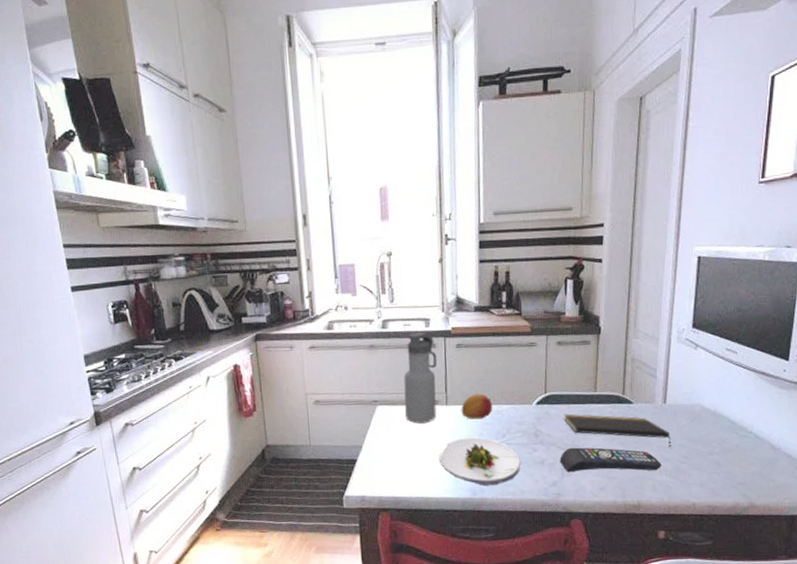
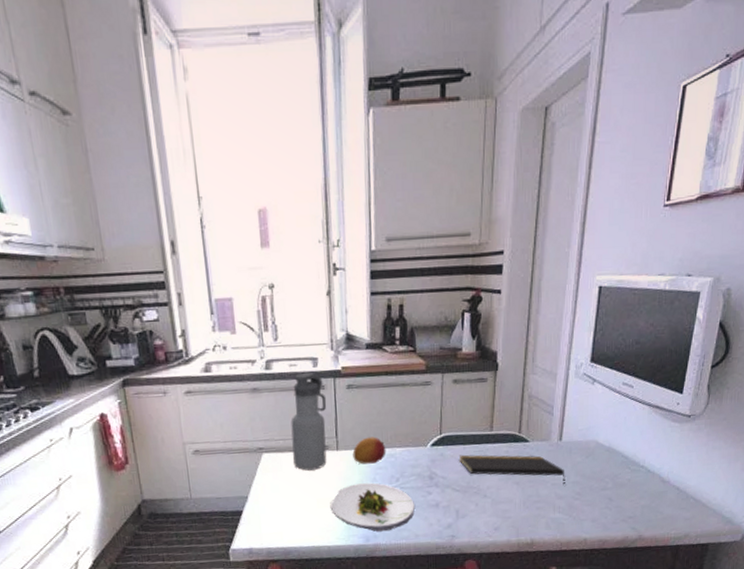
remote control: present [560,447,662,472] -> none [454,488,555,514]

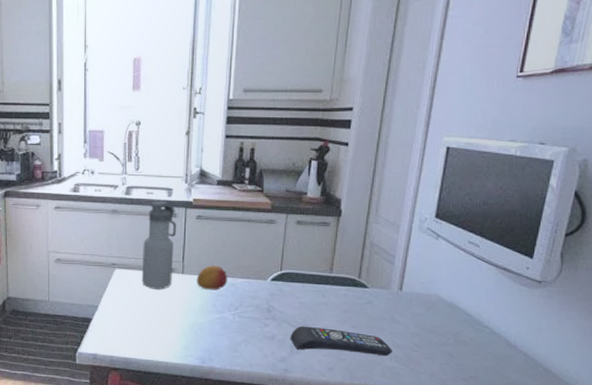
salad plate: present [330,482,416,532] -> none [171,307,252,356]
remote control: none [454,488,555,514] -> present [290,326,392,357]
notepad: present [460,454,565,486] -> none [298,292,404,336]

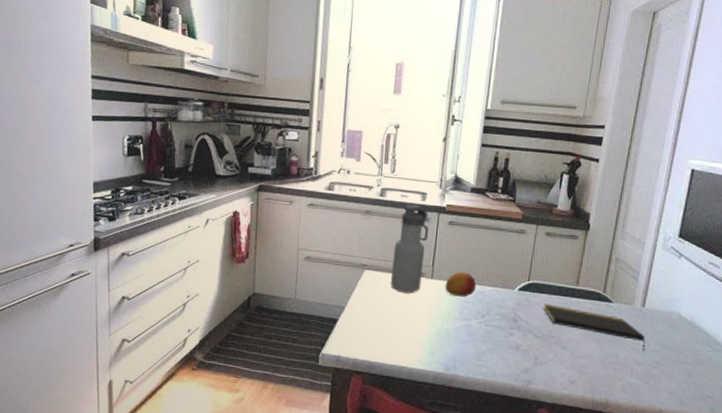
remote control: present [290,326,392,357] -> none [534,337,633,372]
notepad: none [298,292,404,336] -> present [544,303,645,352]

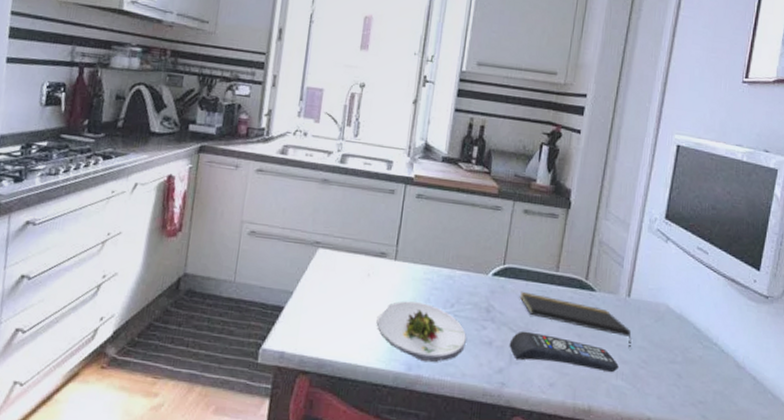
water bottle: present [391,204,429,294] -> none [348,173,394,277]
salad plate: none [417,313,497,364] -> present [376,301,467,362]
fruit: present [445,271,477,297] -> none [410,252,446,283]
remote control: none [534,337,633,372] -> present [509,331,619,373]

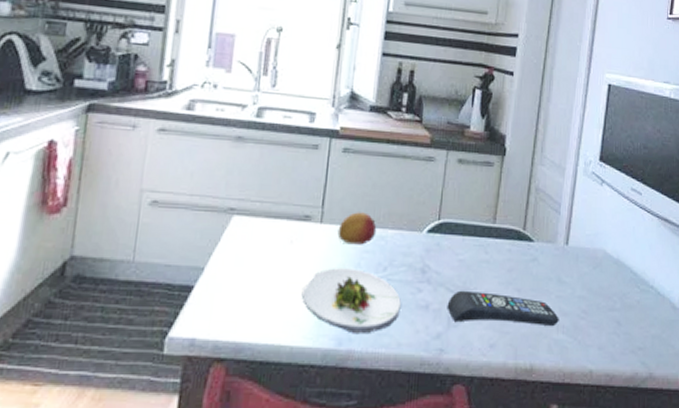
fruit: none [410,252,446,283] -> present [337,212,377,245]
notepad: present [520,291,631,349] -> none [457,247,571,300]

